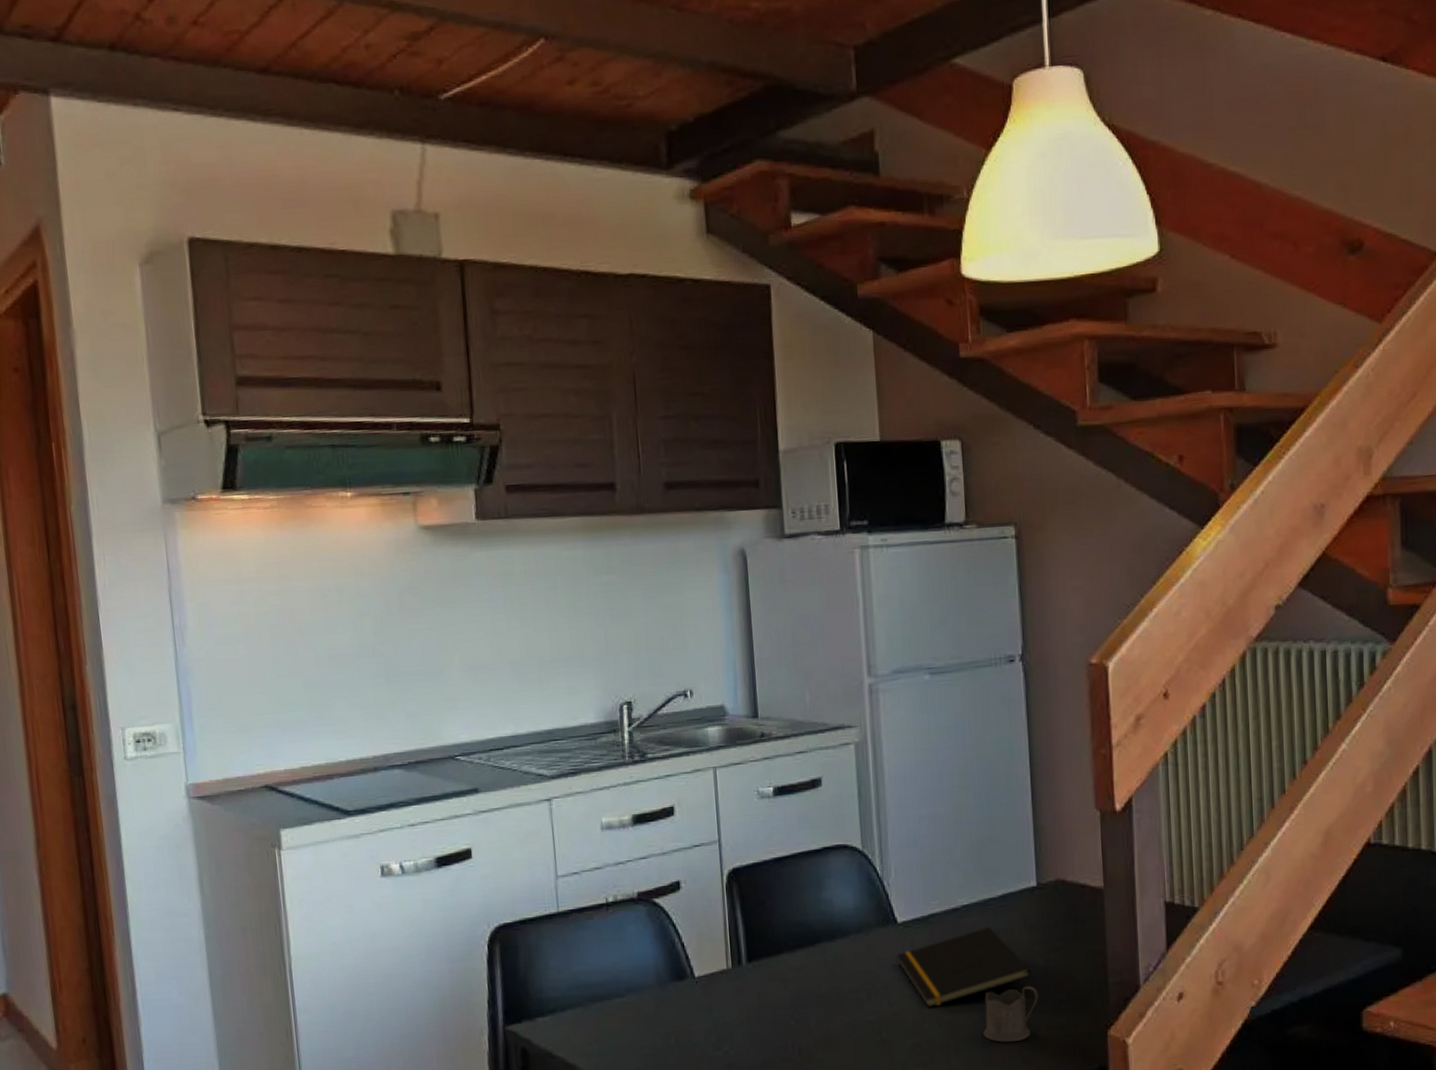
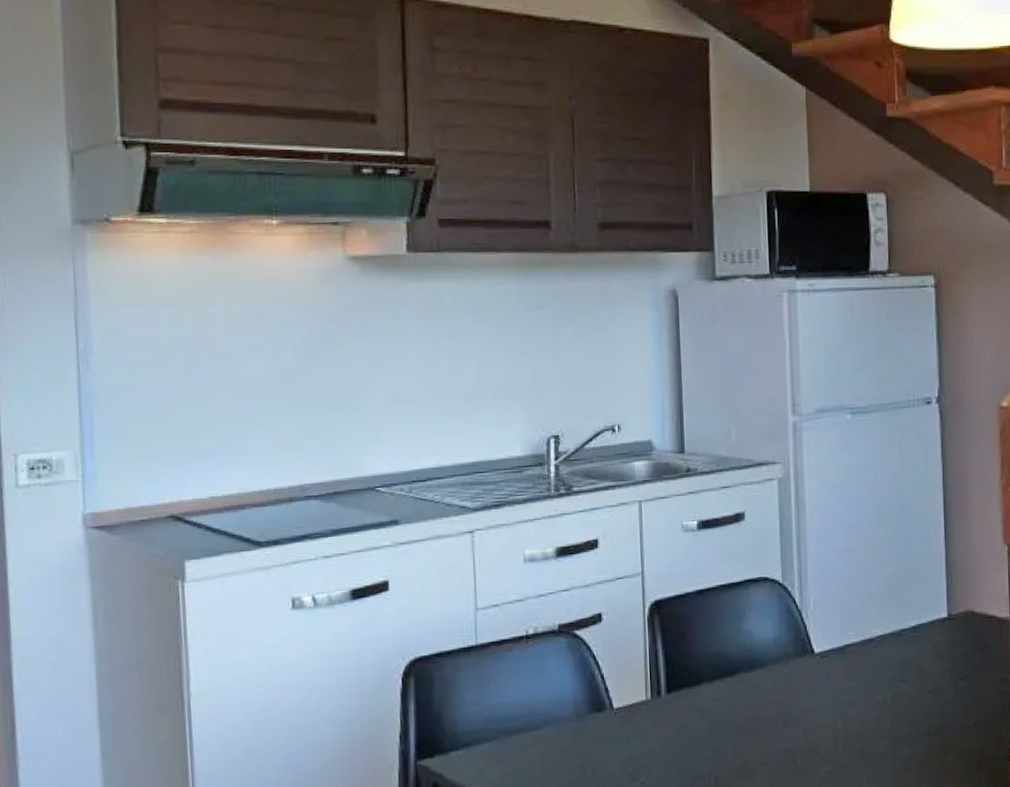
notepad: present [896,927,1031,1009] -> none [812,657,940,736]
tea glass holder: present [983,986,1039,1043] -> none [894,713,948,768]

